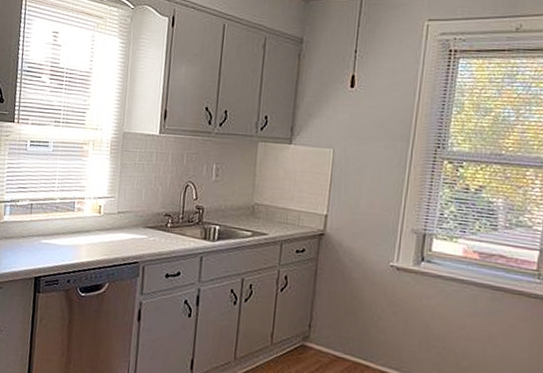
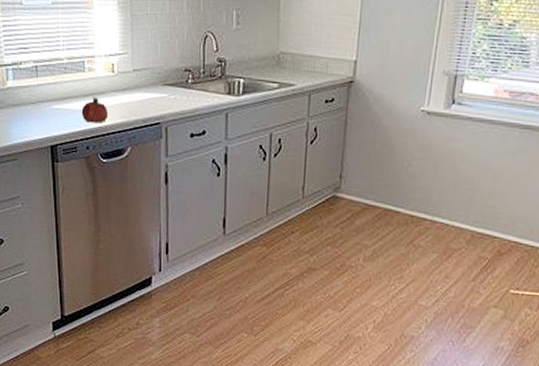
fruit: none [66,234,92,259] -> present [81,97,109,123]

